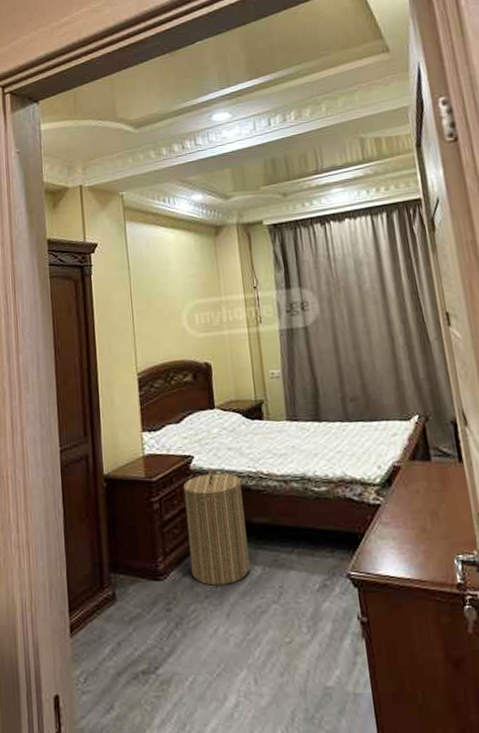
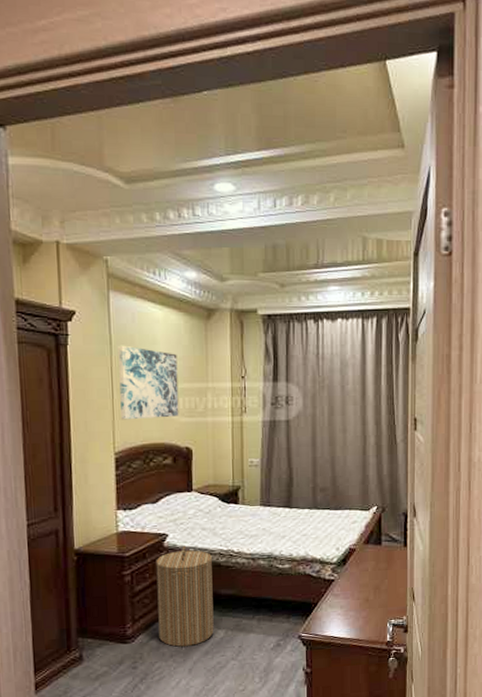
wall art: none [135,269,196,341] -> present [118,345,179,420]

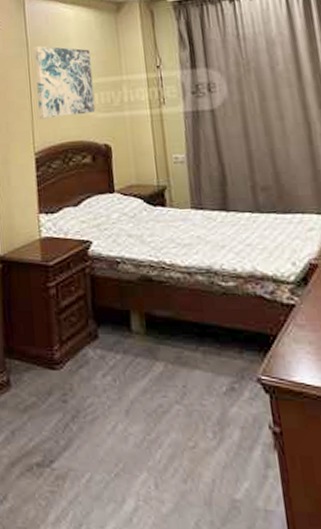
laundry hamper: present [156,545,214,647] -> none [81,255,151,380]

